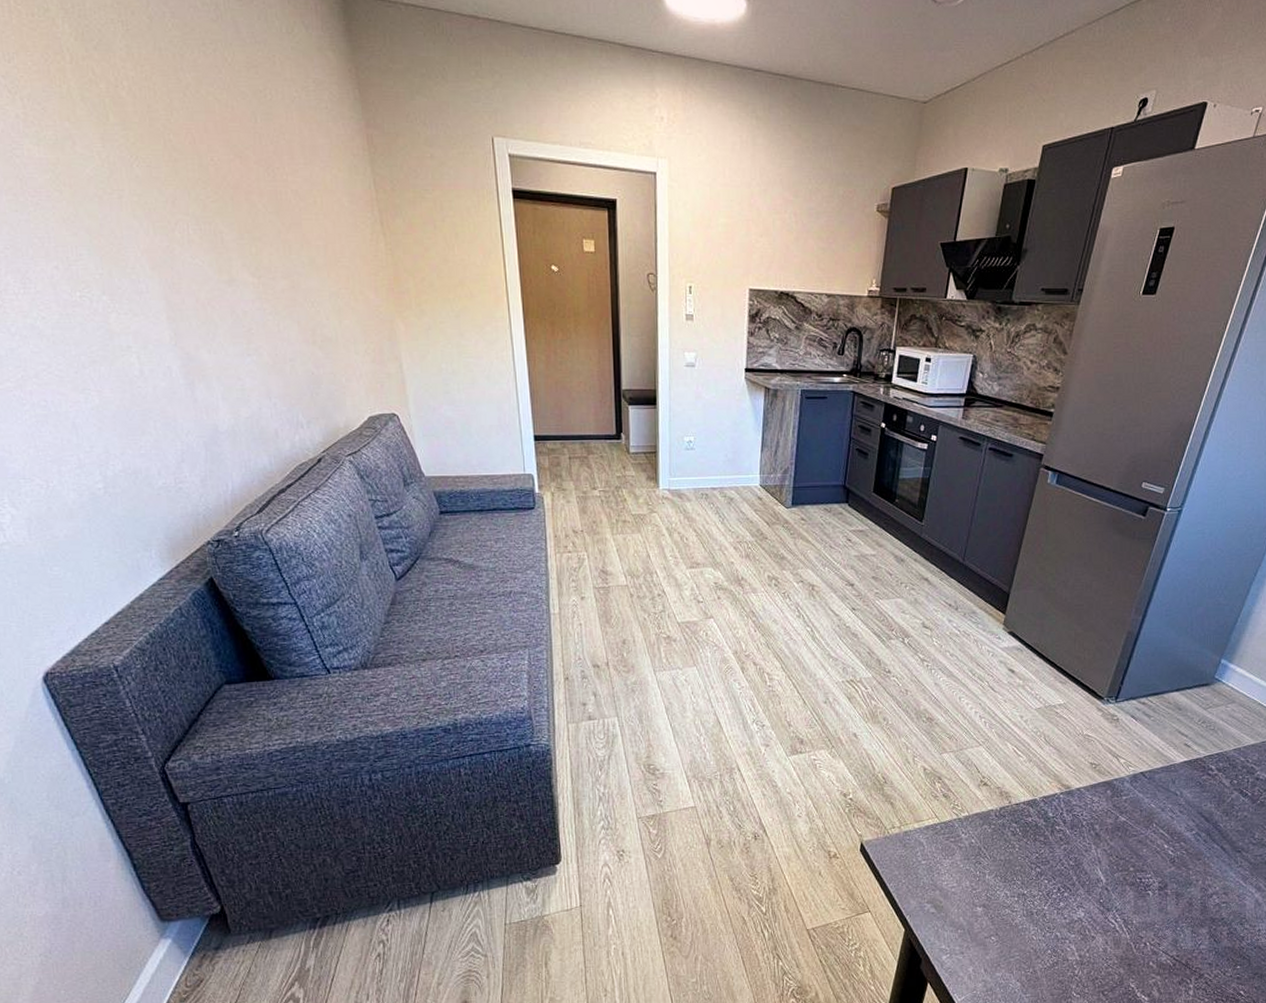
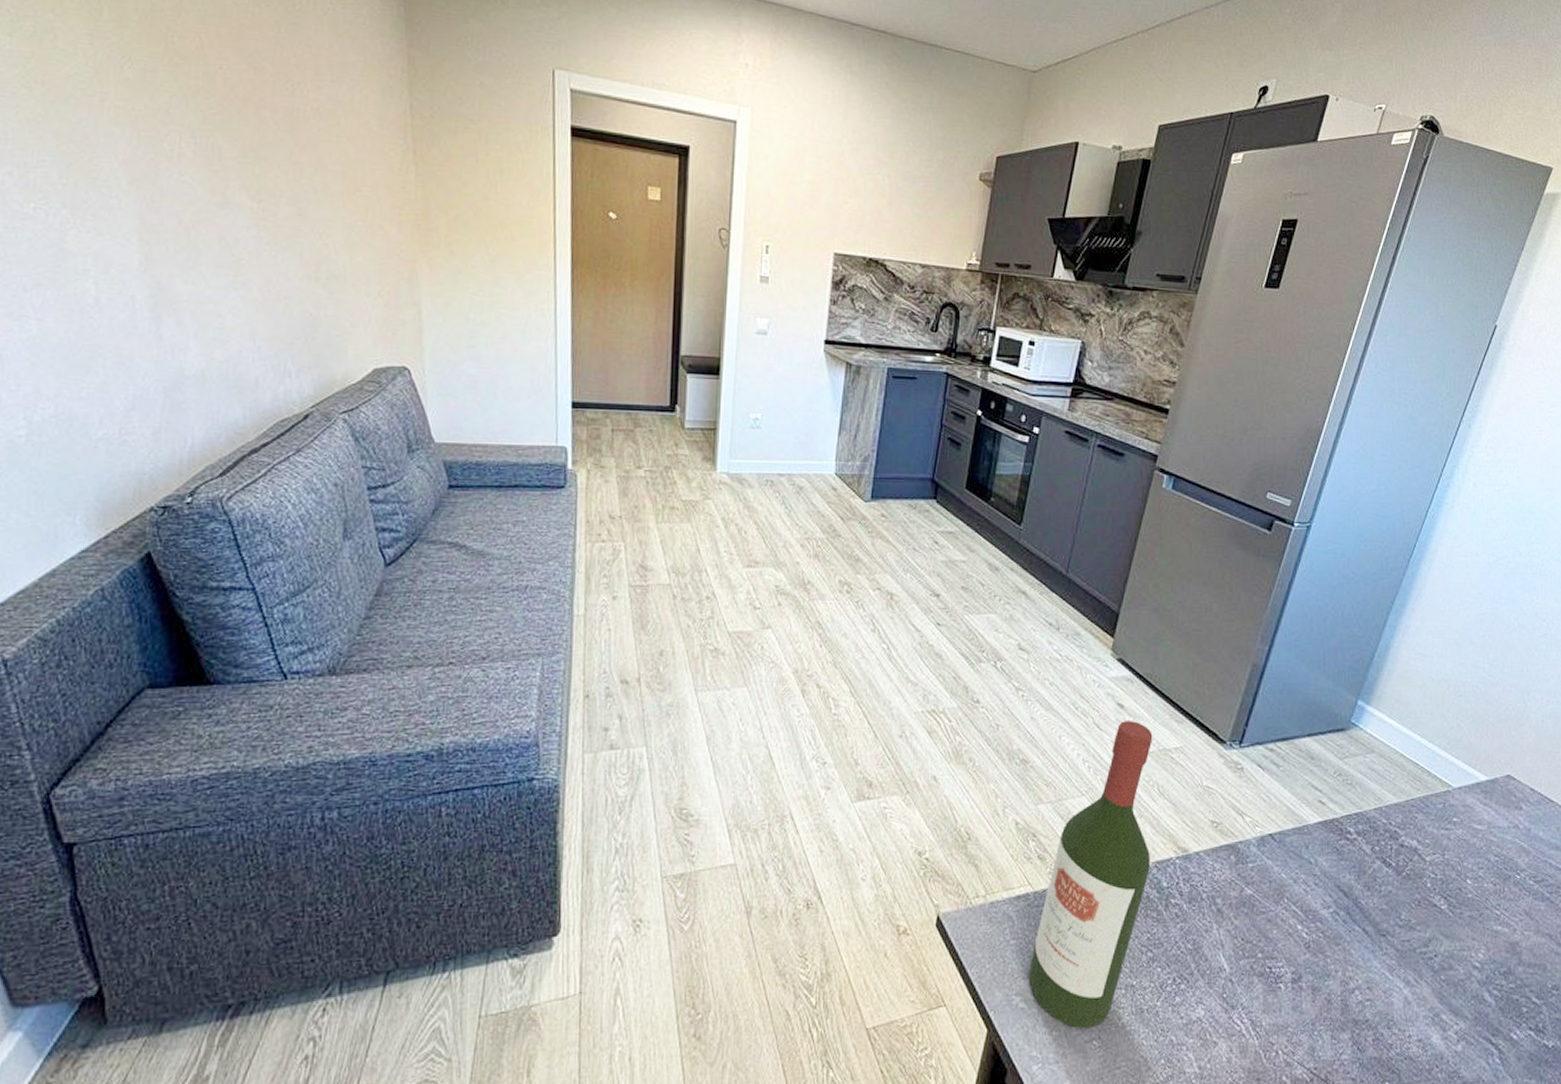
wine bottle: none [937,683,1040,928] -> present [1028,721,1153,1029]

